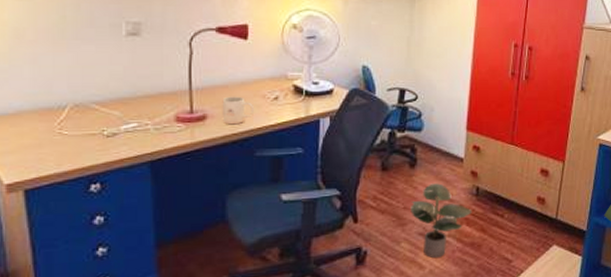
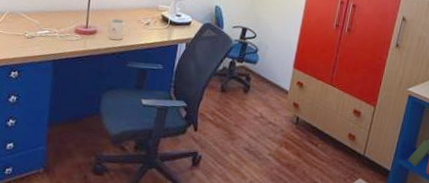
potted plant: present [410,183,472,259] -> none [240,108,291,172]

